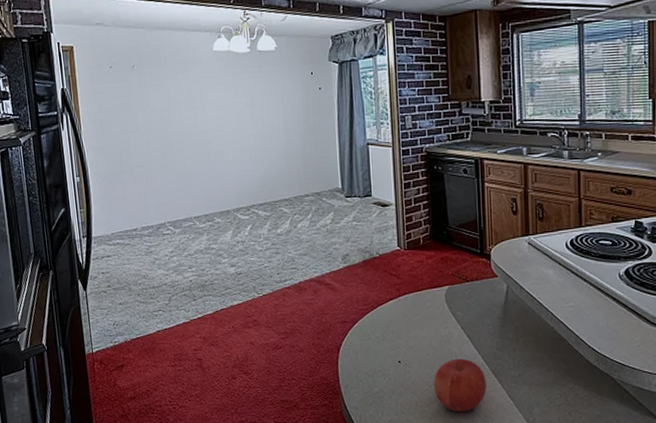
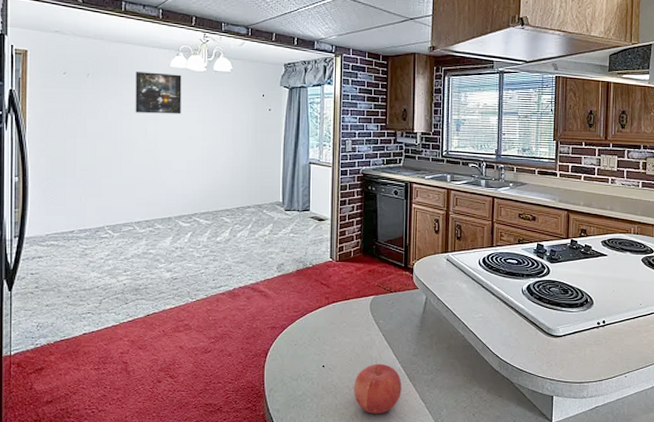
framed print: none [179,58,229,103] -> present [135,72,182,114]

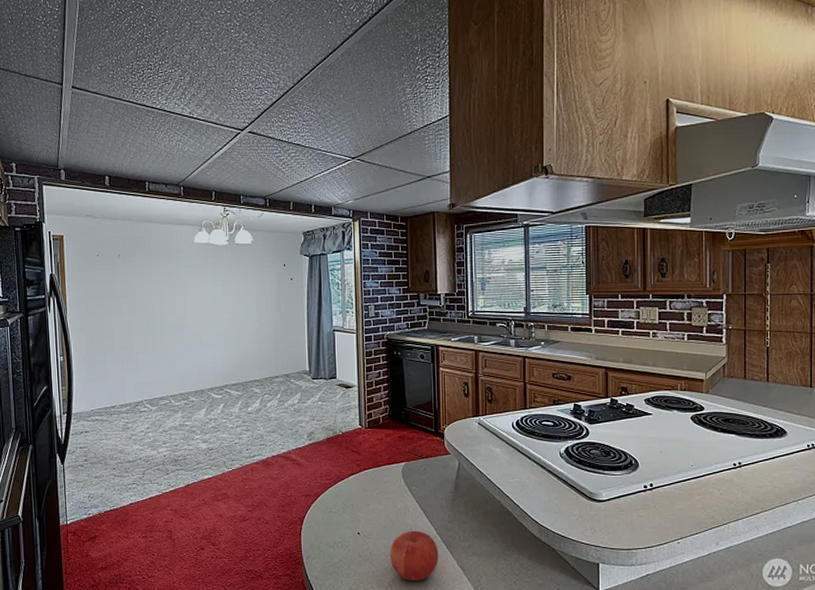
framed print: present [135,72,182,114] -> none [162,249,207,290]

